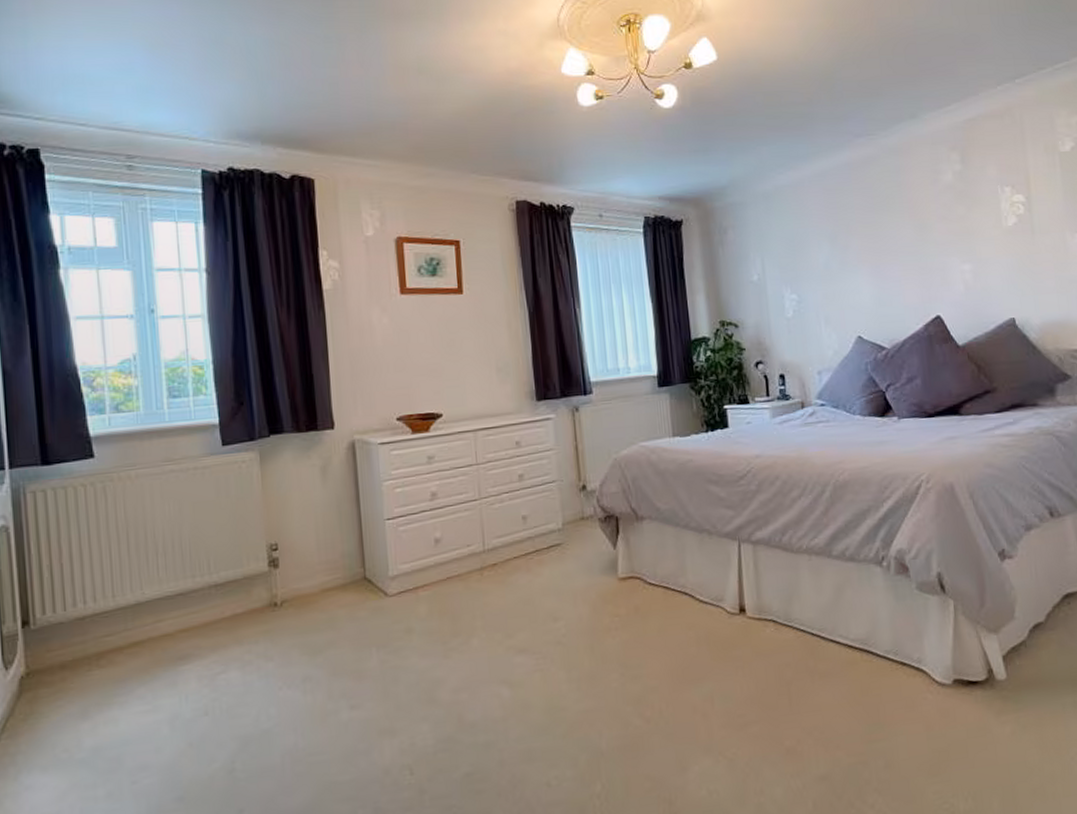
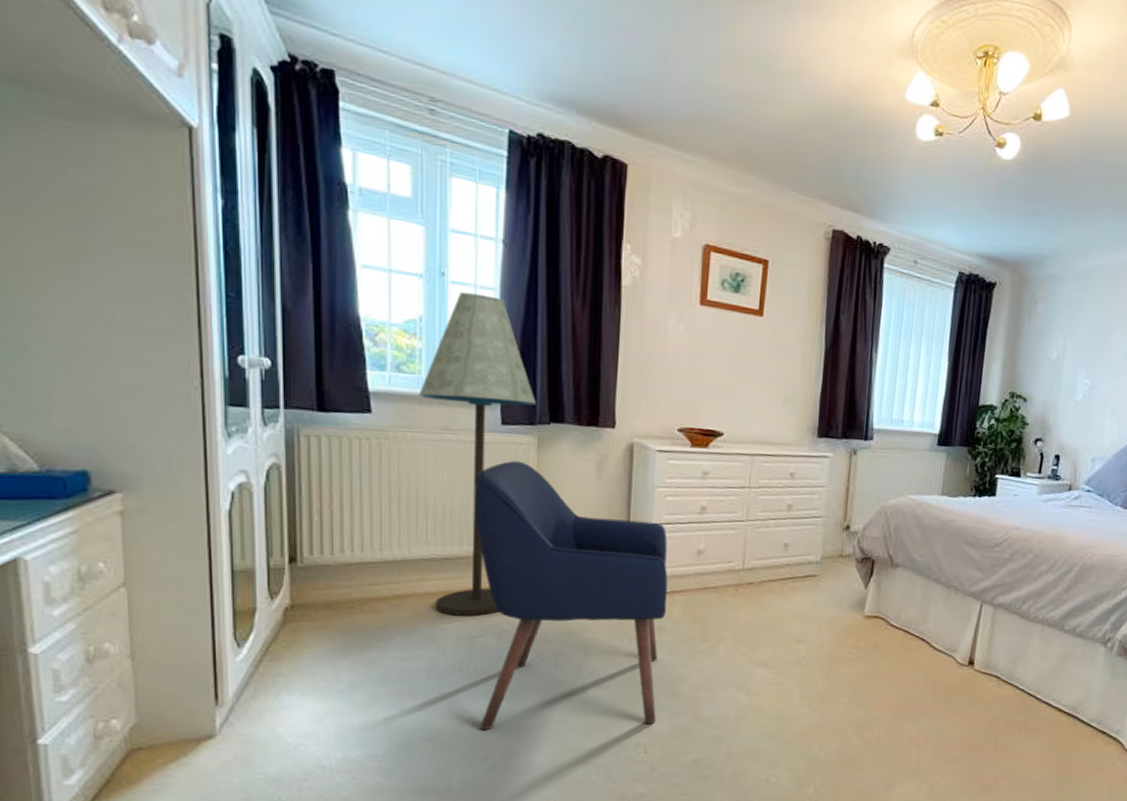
floor lamp: none [139,323,254,655] -> present [419,291,536,616]
chair: none [202,479,418,779] -> present [474,460,668,731]

